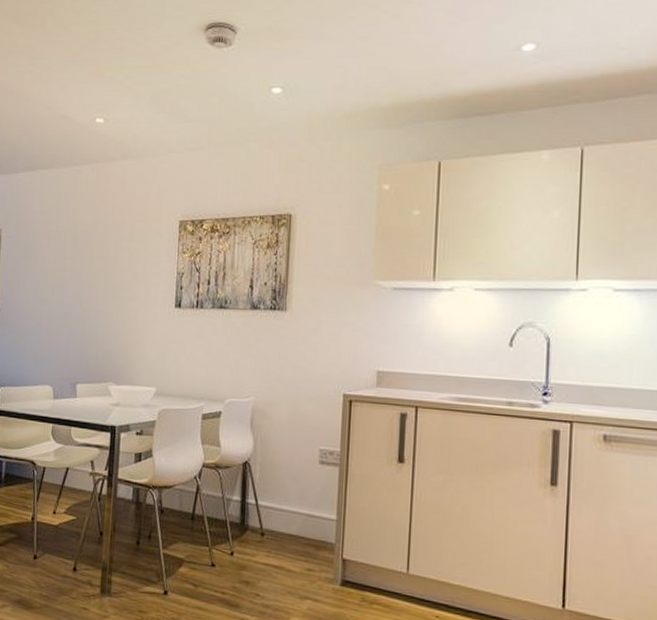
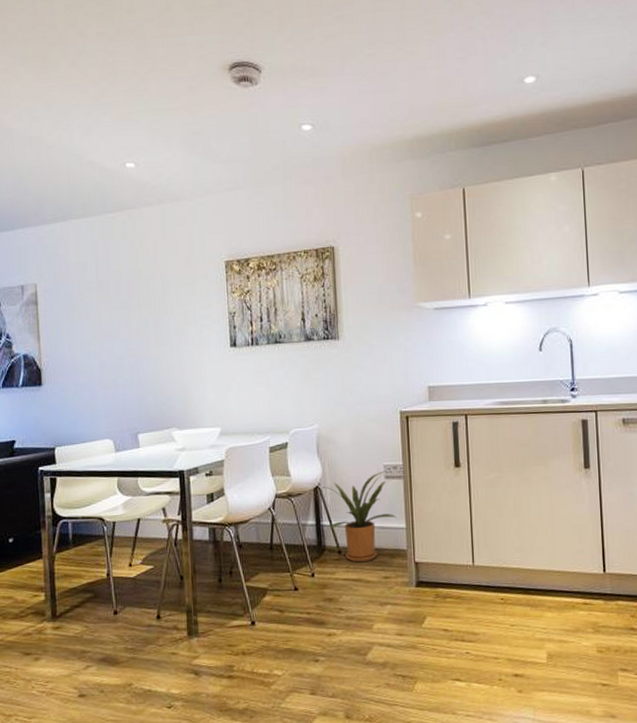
house plant: none [252,455,327,550] -> present [322,470,396,563]

